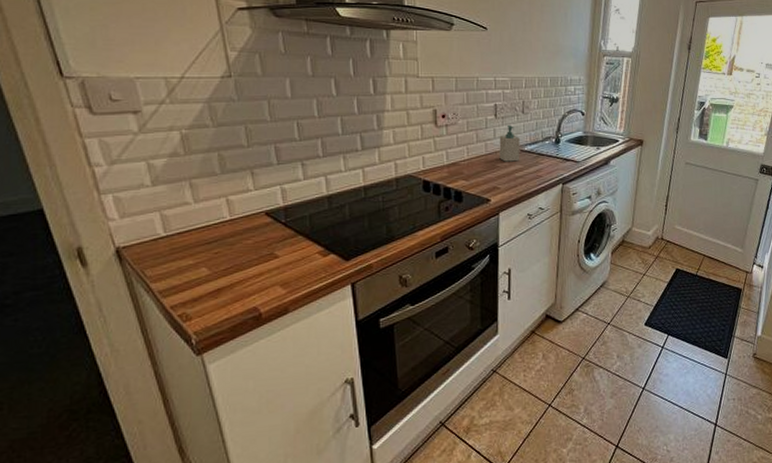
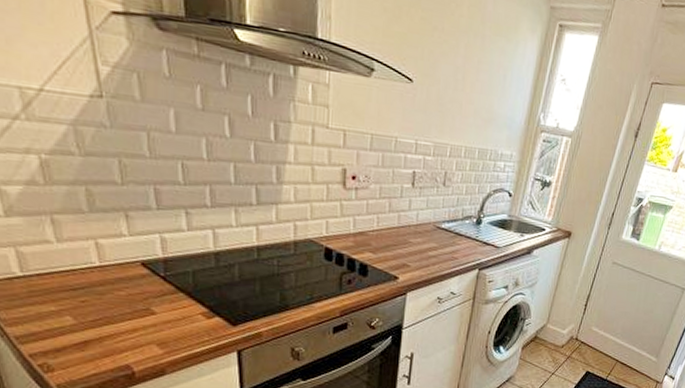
soap bottle: present [499,124,520,162] -> none [413,196,438,239]

